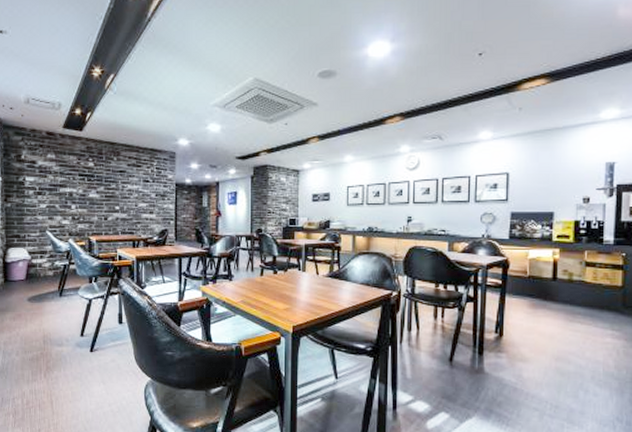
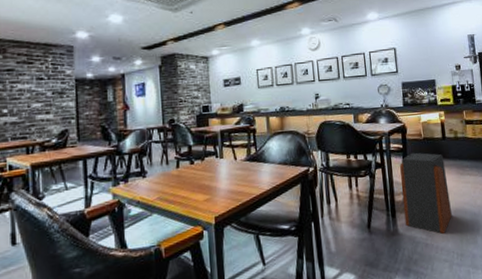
speaker: none [493,290,552,382] -> present [400,152,452,235]

